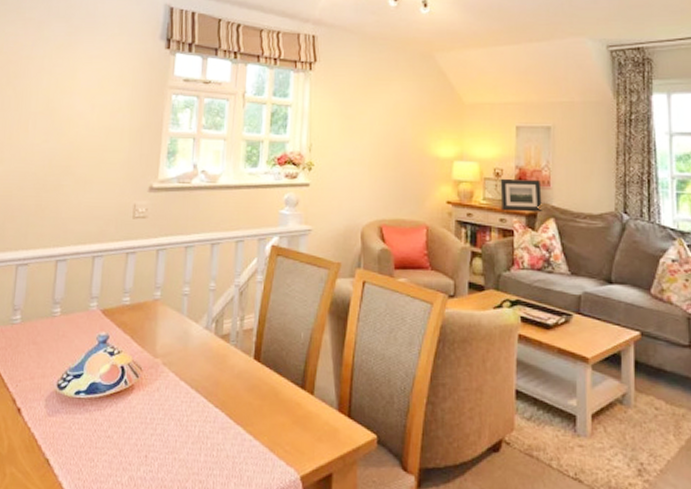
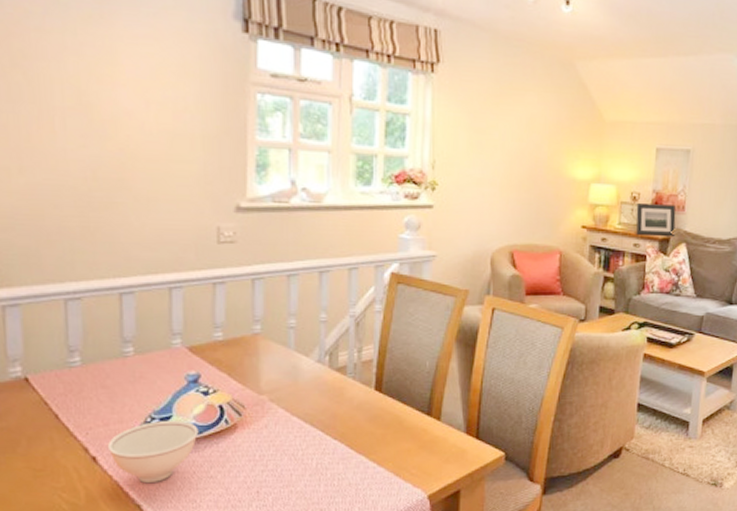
bowl: none [30,377,103,439] -> present [107,420,199,484]

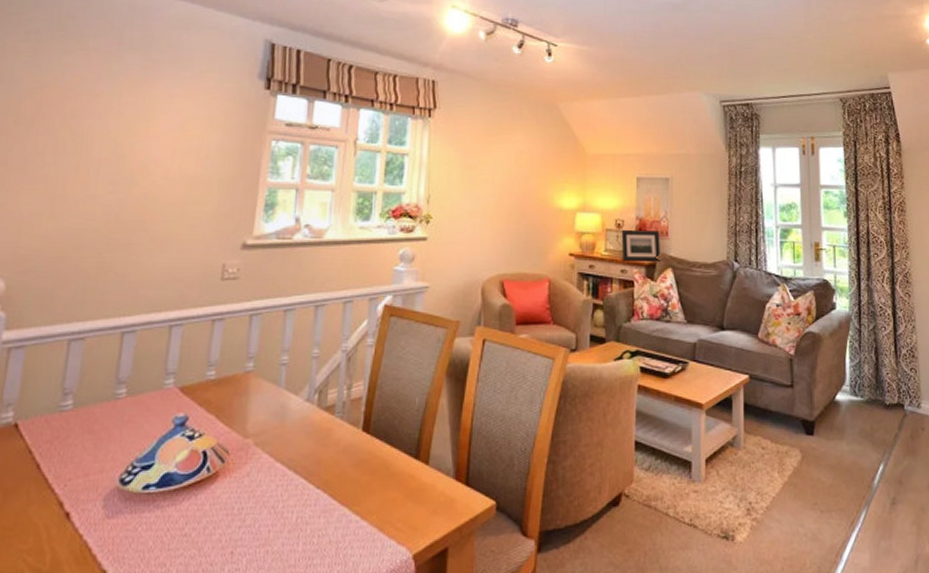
bowl: present [107,420,199,484] -> none [82,468,179,544]

